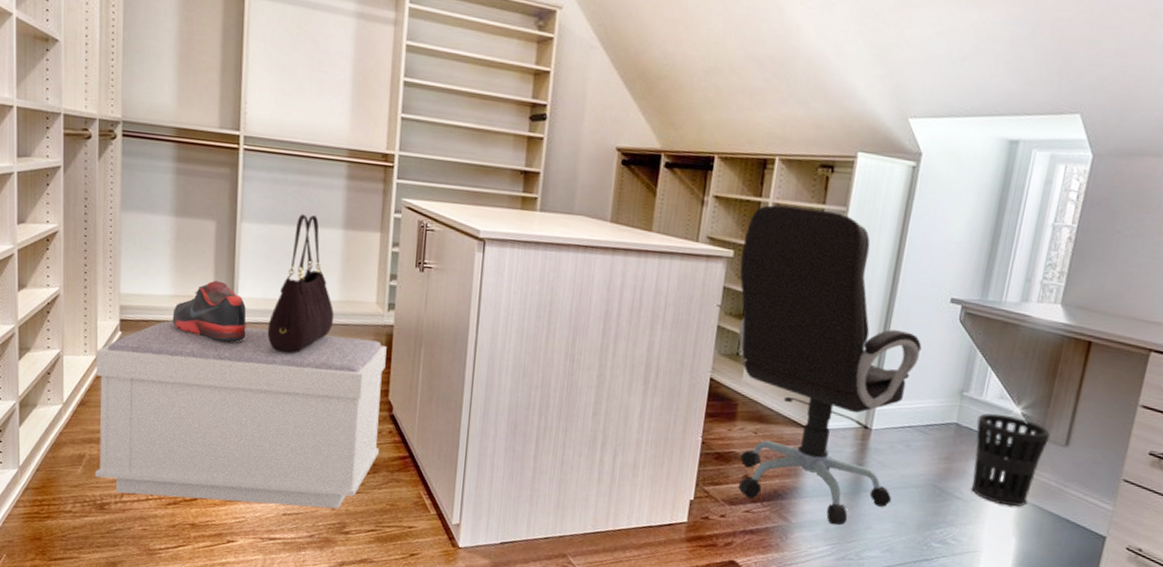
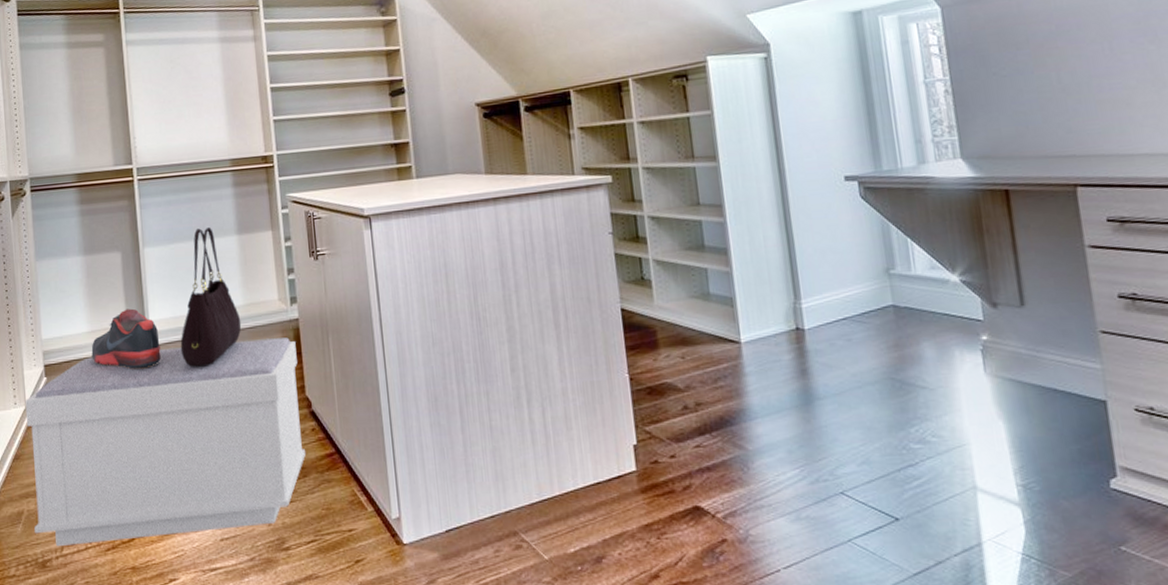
office chair: present [738,204,922,525] -> none [618,117,850,444]
wastebasket: present [971,413,1051,507] -> none [914,285,1002,386]

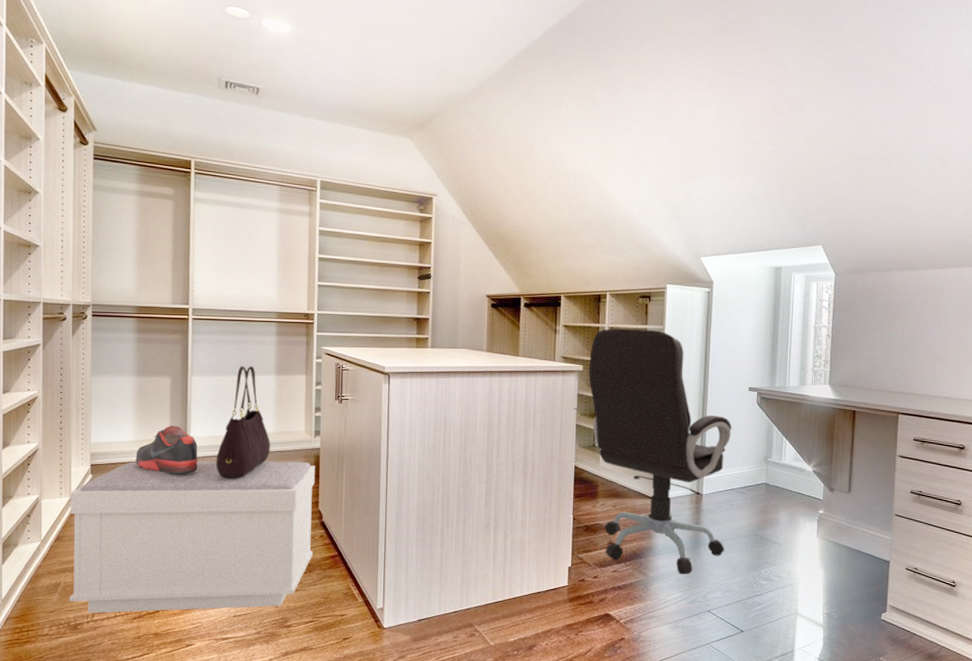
office chair: none [618,117,850,444] -> present [589,328,732,575]

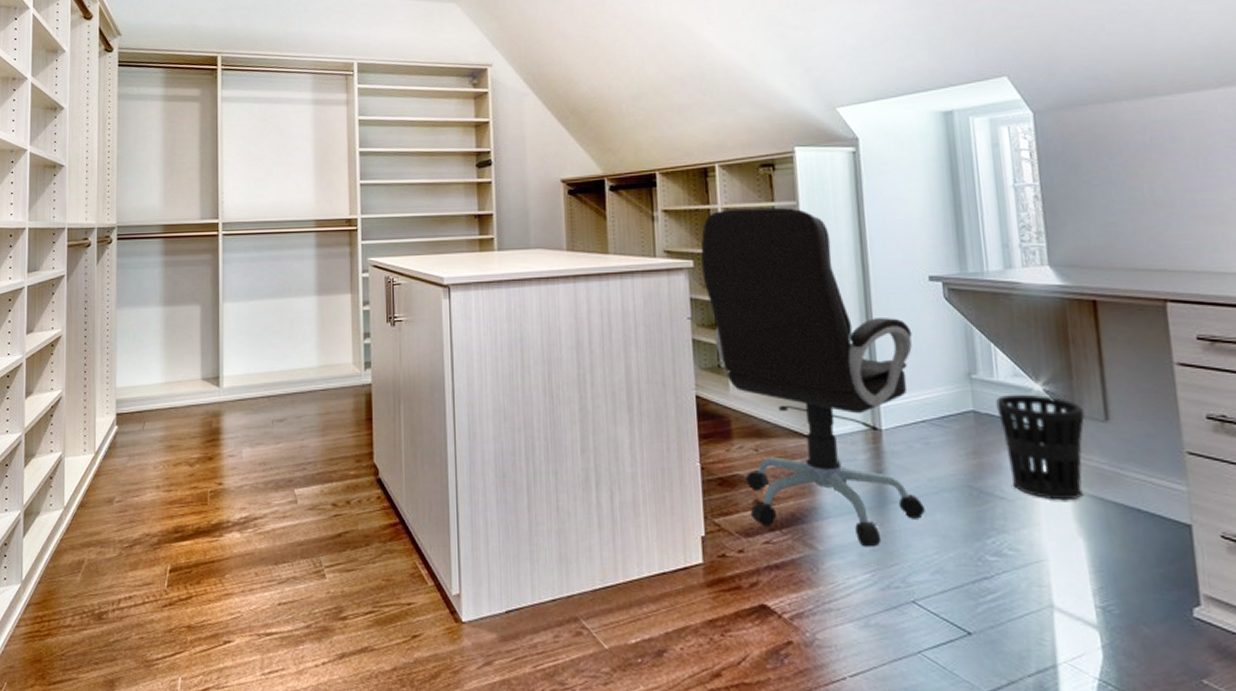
bench: present [69,461,315,613] -> none [94,402,370,599]
shoe: present [135,425,198,476] -> none [164,362,232,424]
handbag: present [216,366,271,479] -> none [252,286,314,426]
wastebasket: none [781,472,837,545] -> present [995,394,1086,501]

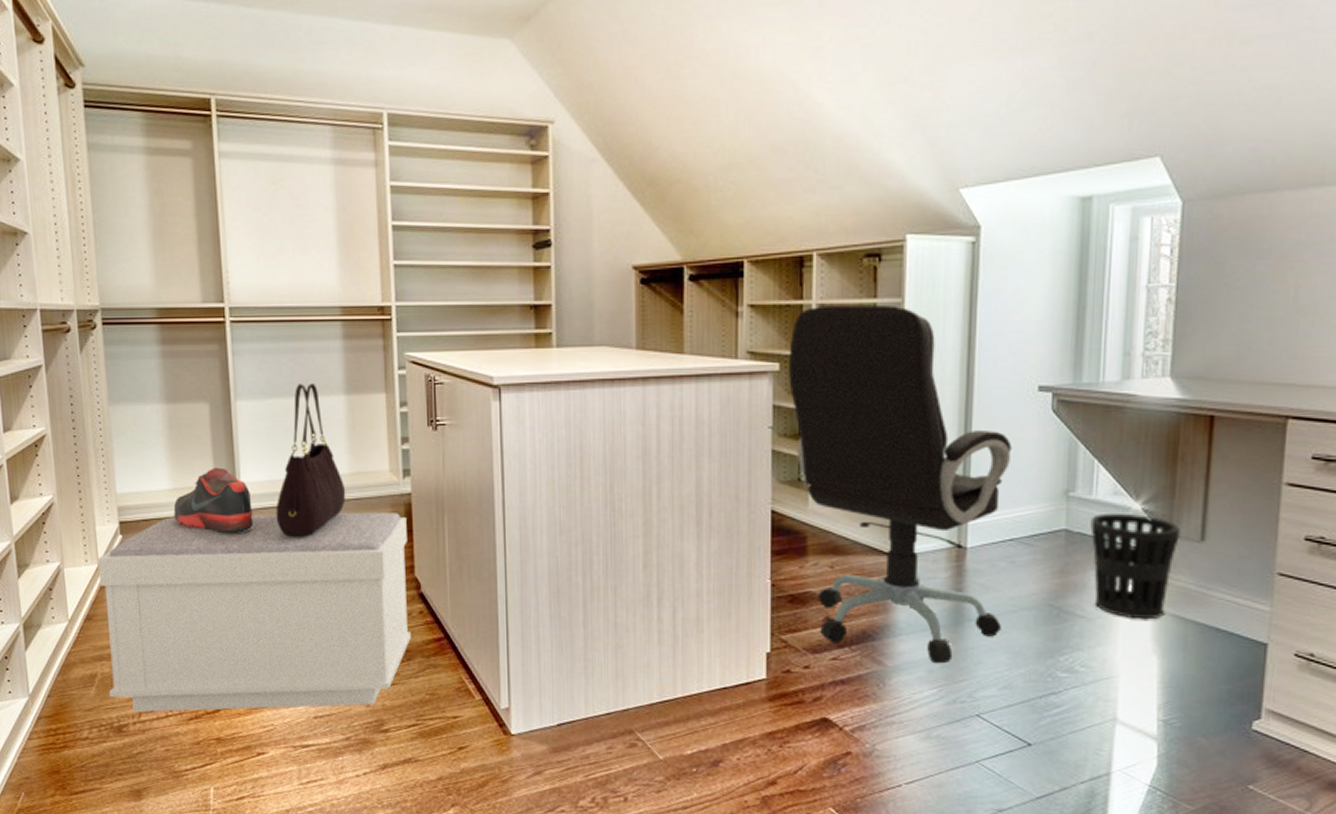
bench: none [94,402,370,599] -> present [97,512,412,712]
shoe: none [164,362,232,424] -> present [173,467,253,534]
handbag: none [252,286,314,426] -> present [275,384,346,537]

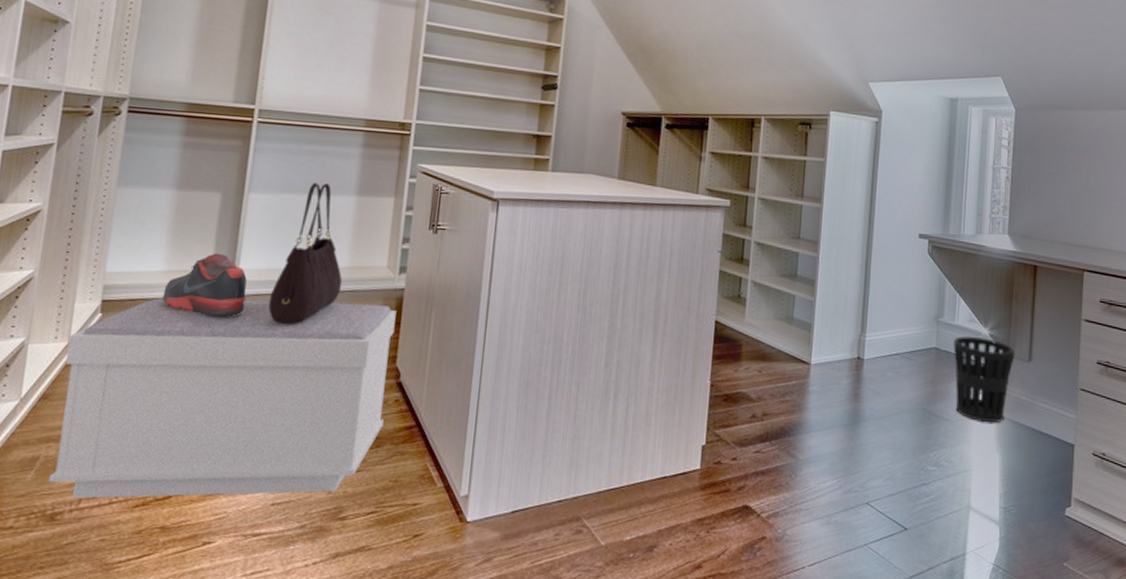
office chair: present [789,304,1012,664] -> none [736,157,900,458]

